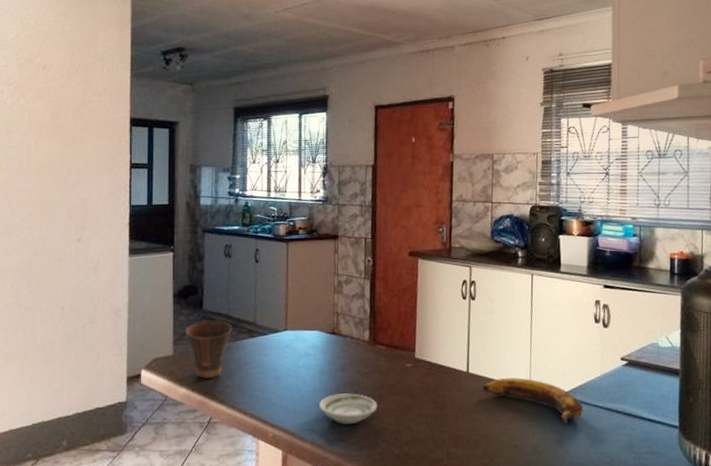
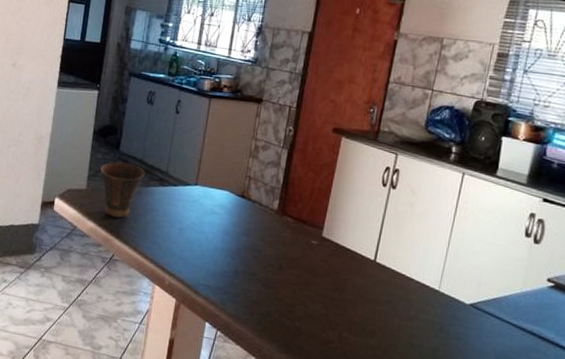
saucer: present [319,393,378,424] -> none [218,256,276,289]
banana: present [482,377,584,425] -> none [387,274,495,335]

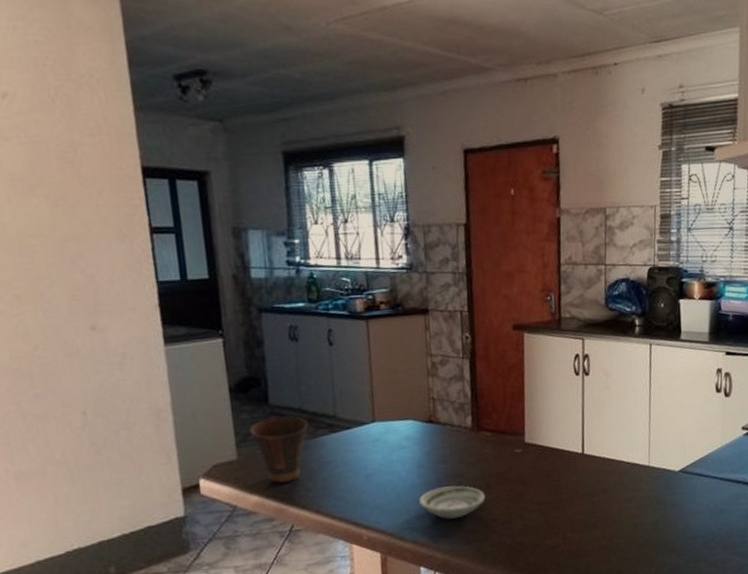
saucer: none [218,256,276,289] -> present [419,485,486,519]

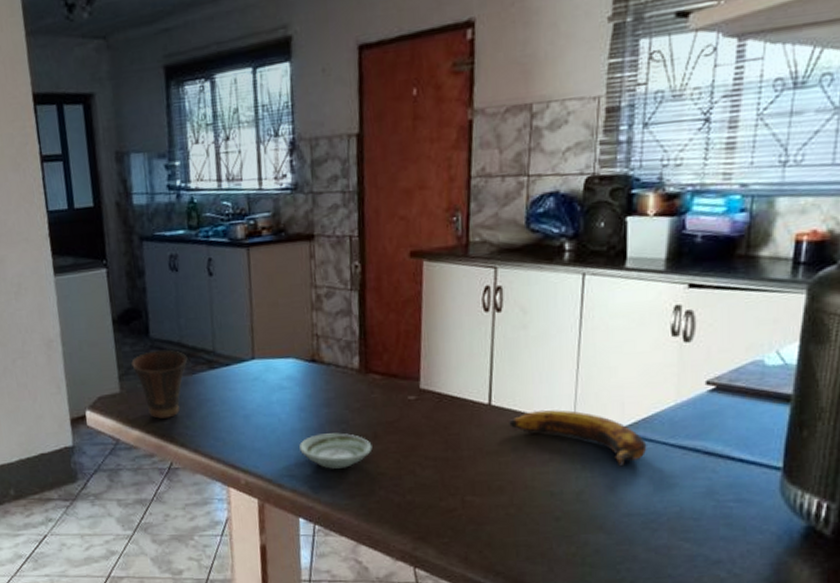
banana: none [599,455,704,499] -> present [509,410,647,467]

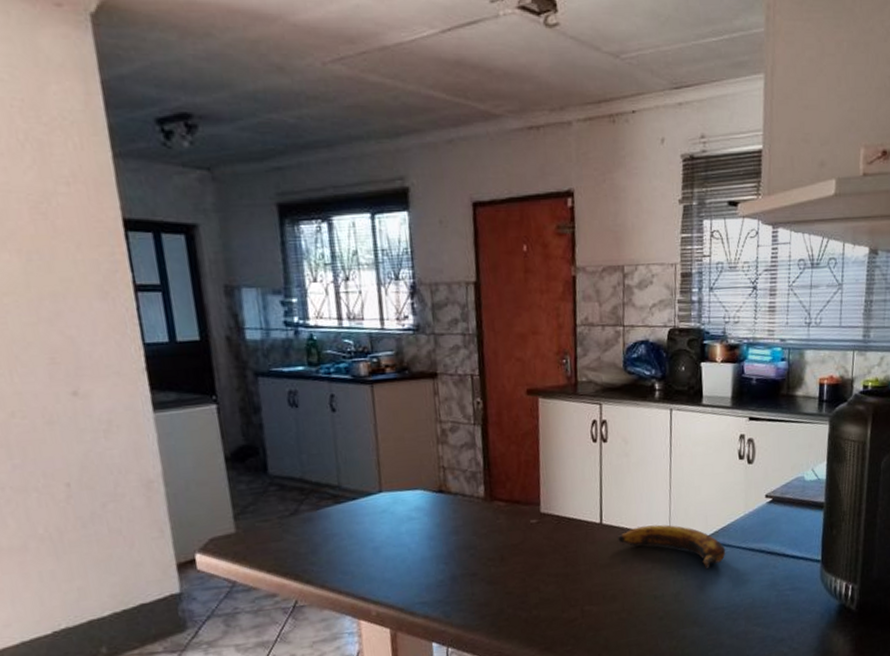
cup: present [131,350,188,419] -> none [248,486,312,557]
saucer: present [299,433,373,469] -> none [430,558,500,593]

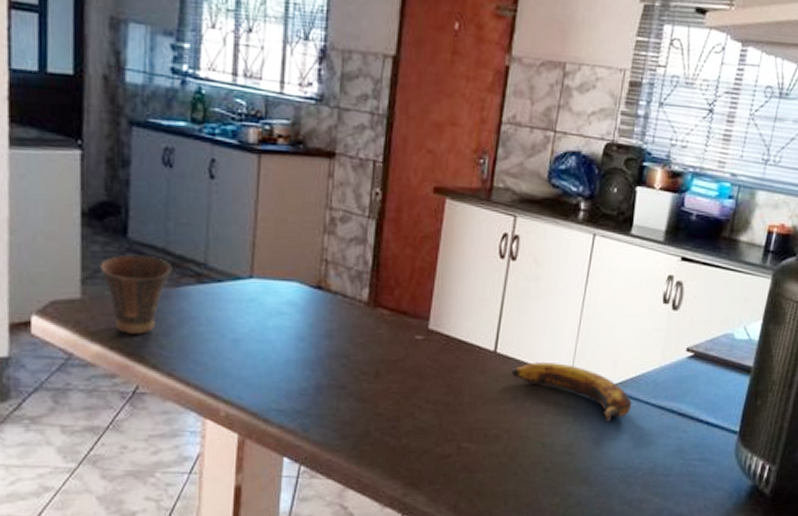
cup: none [248,486,312,557] -> present [100,254,172,334]

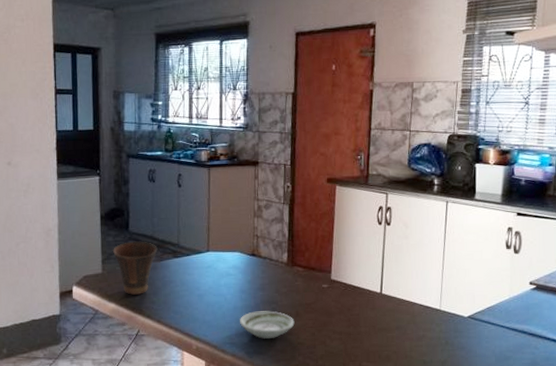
saucer: none [293,367,372,406] -> present [240,311,295,339]
banana: present [511,362,632,422] -> none [395,299,491,343]

